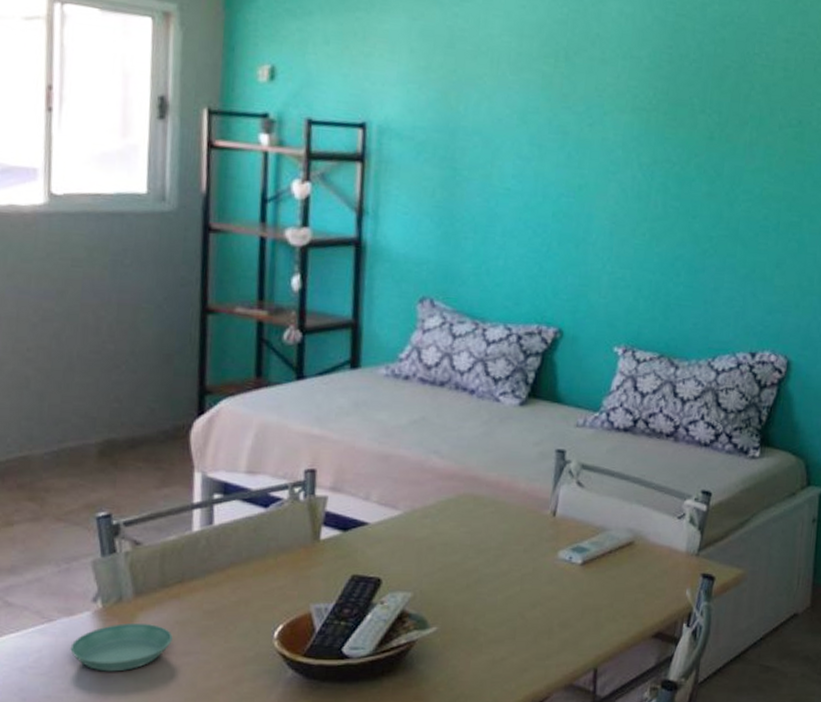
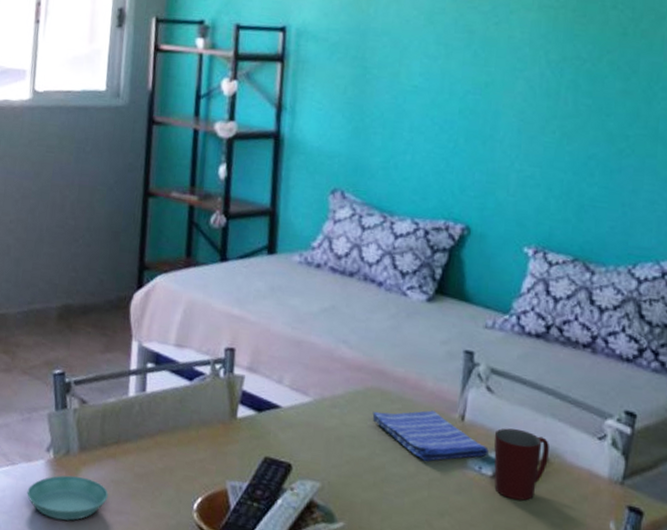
dish towel: none [465,510,579,558] -> present [372,410,489,462]
mug: none [583,518,634,582] -> present [494,428,549,501]

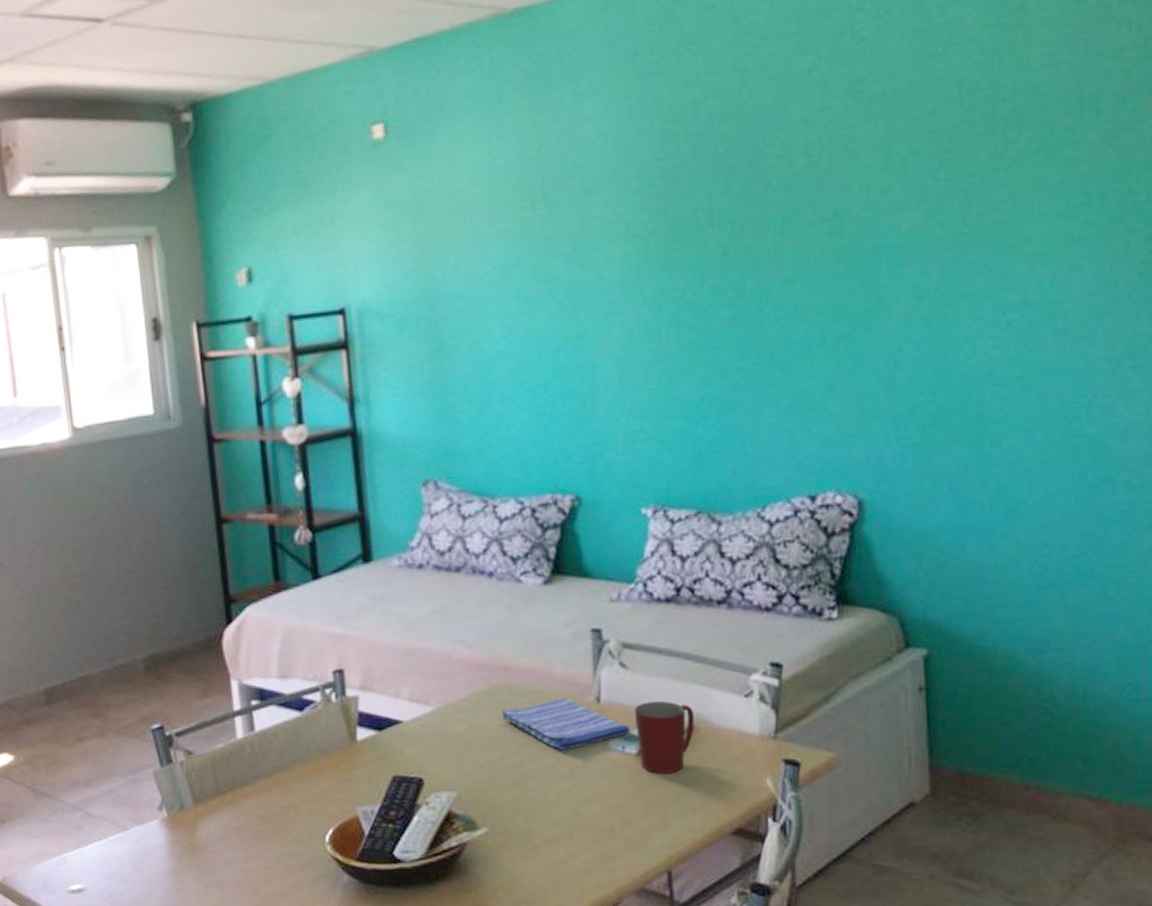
saucer: present [27,475,108,521] -> none [145,829,233,878]

